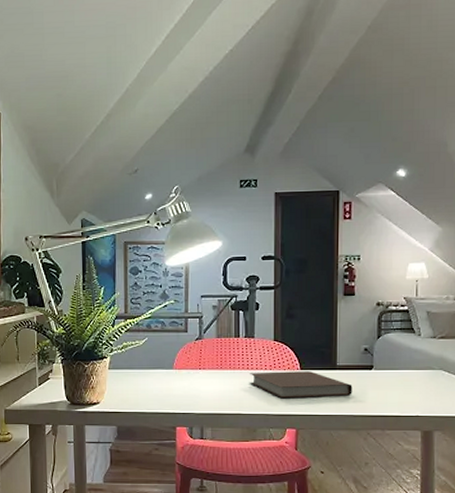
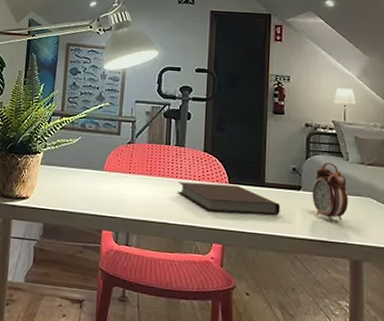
alarm clock: none [384,340,421,397] -> present [312,162,349,222]

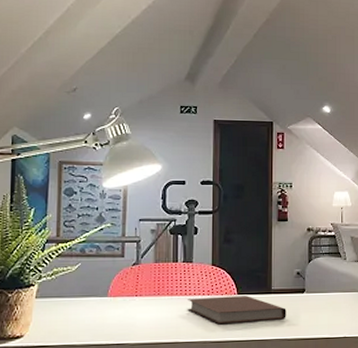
alarm clock: present [312,162,349,222] -> none [315,264,347,319]

